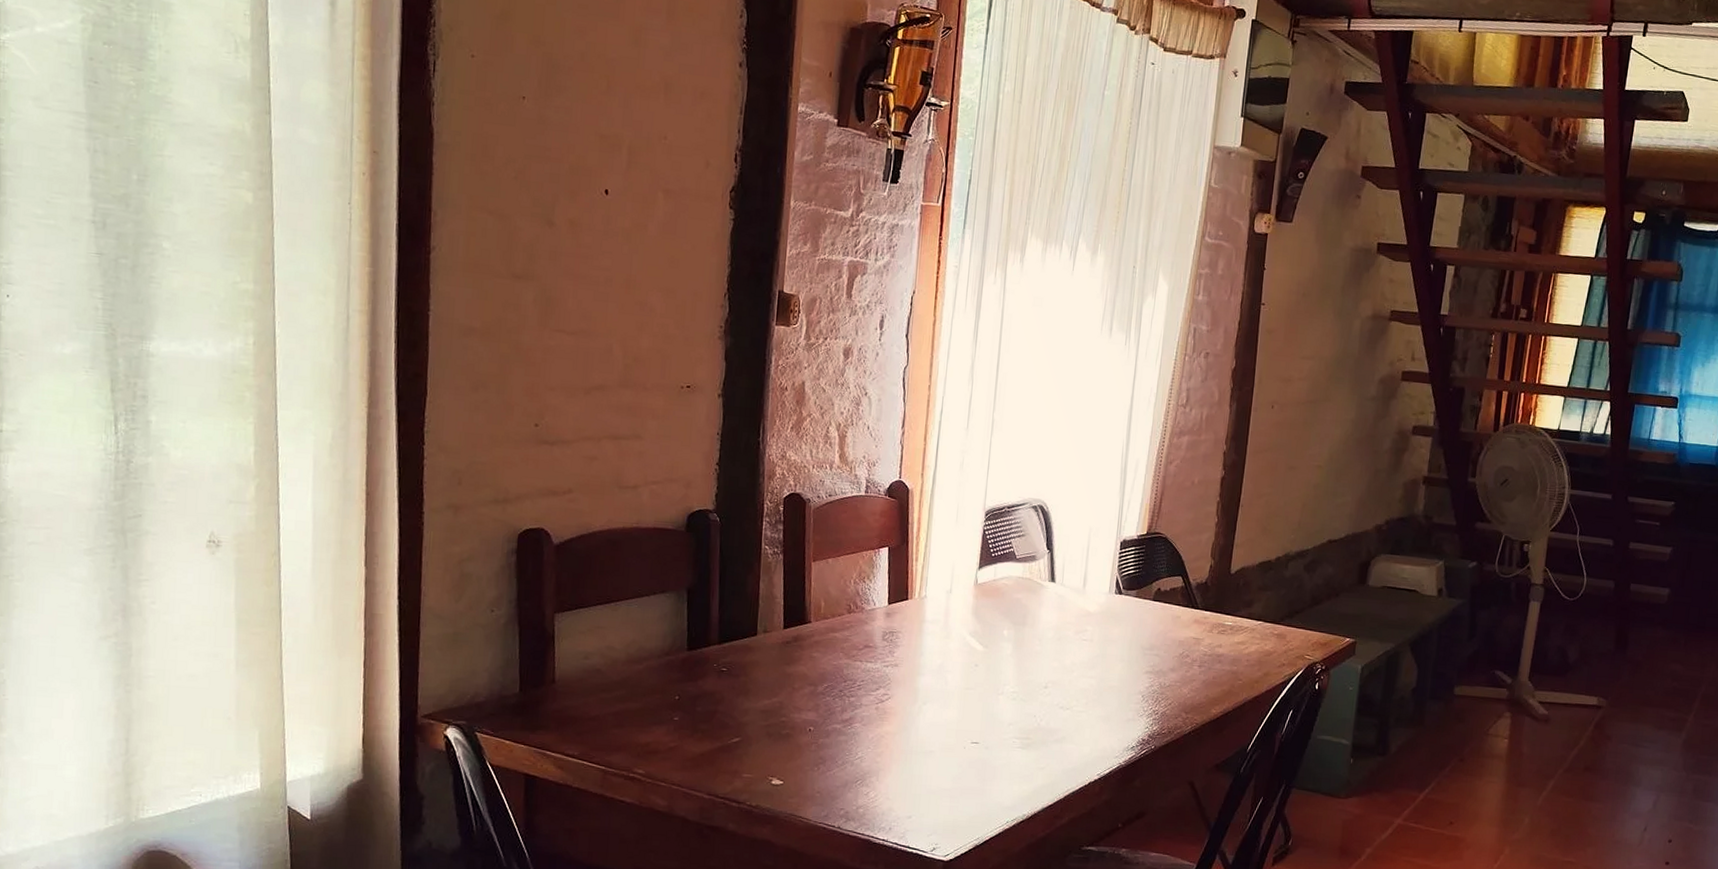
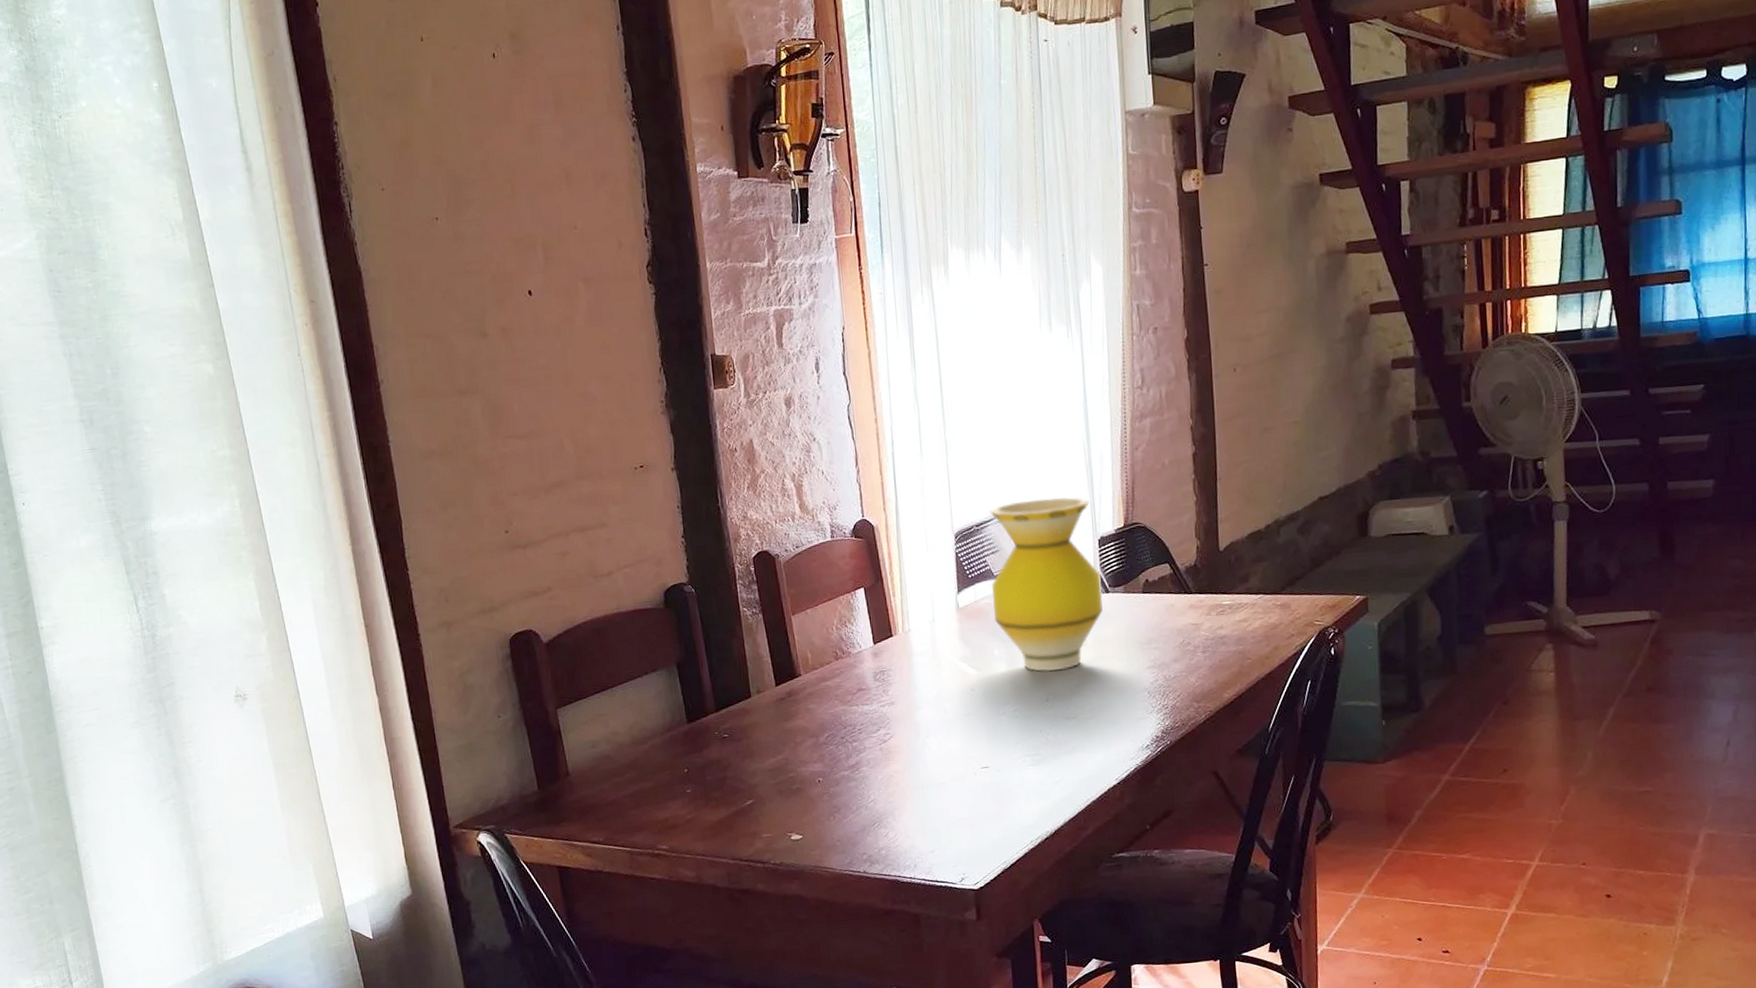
vase: none [1009,490,1120,661] -> present [989,496,1103,672]

